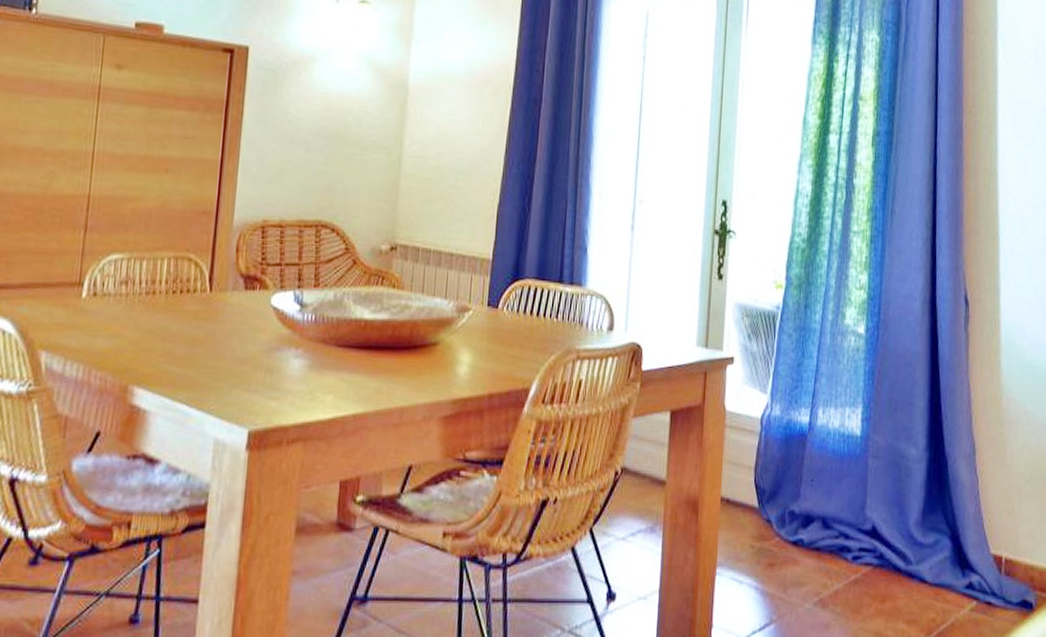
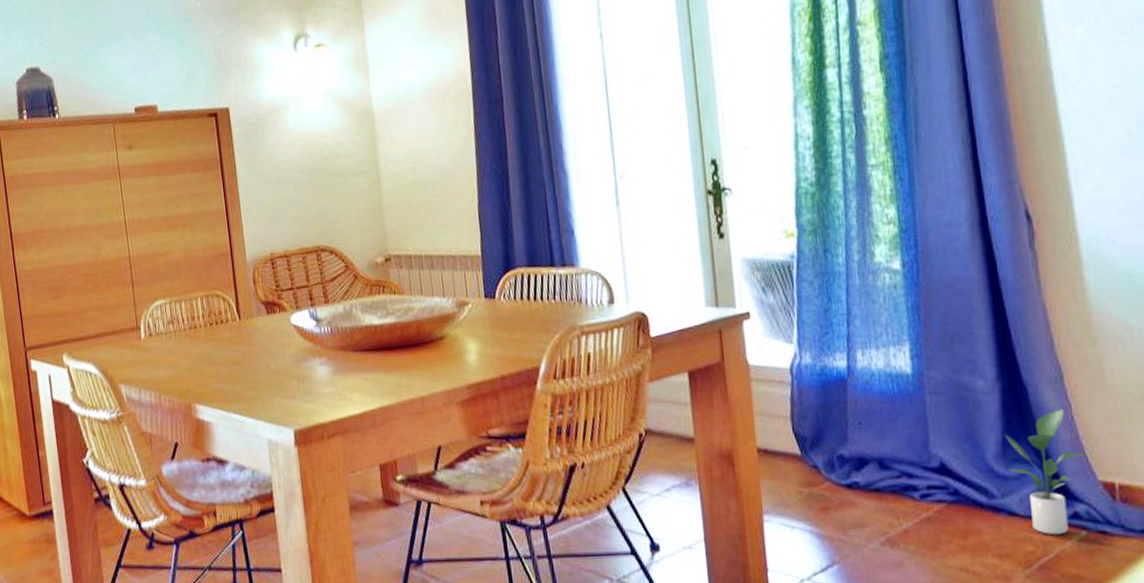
potted plant: none [923,483,985,604] -> present [1004,409,1087,535]

